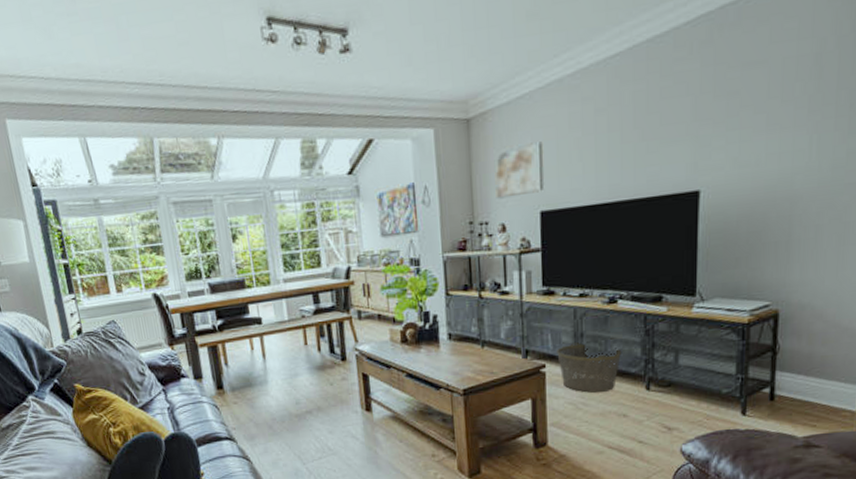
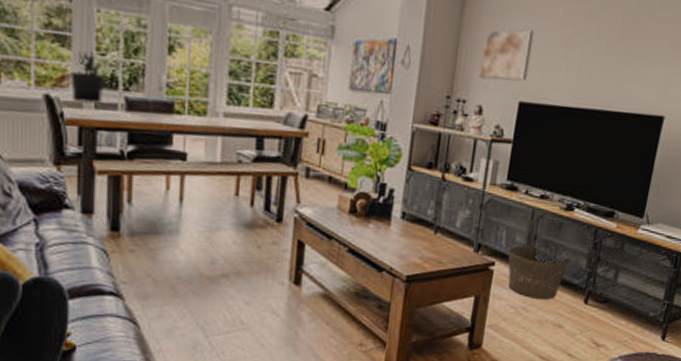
planter: none [167,254,193,295] -> present [70,51,105,104]

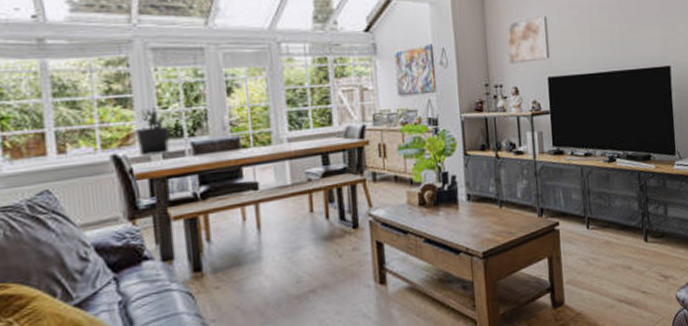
basket: present [508,244,569,299] -> none [568,199,622,248]

